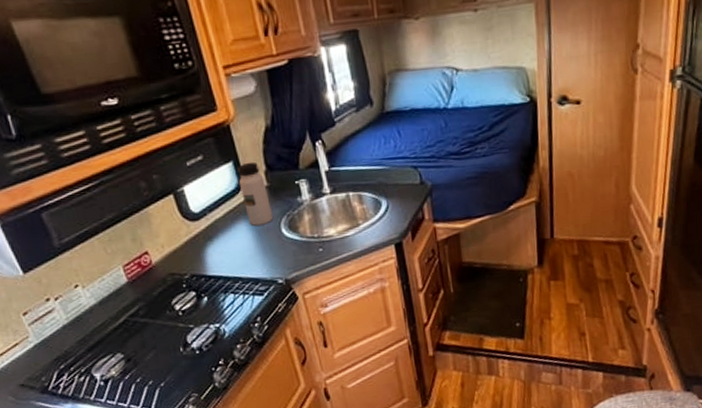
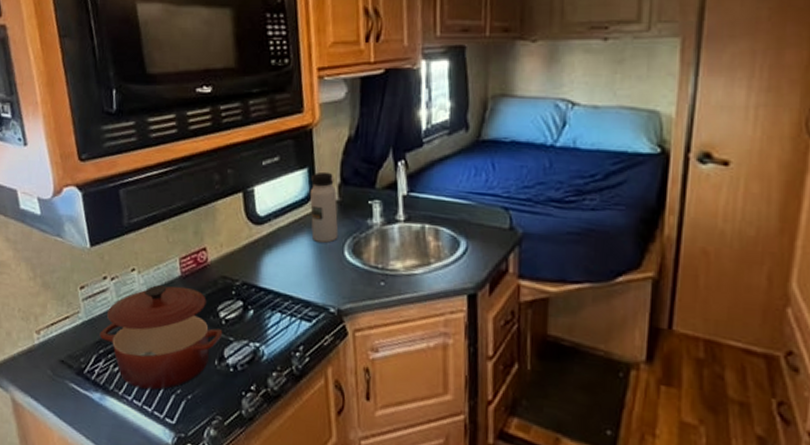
saucepan: none [56,290,183,390] -> present [99,284,223,390]

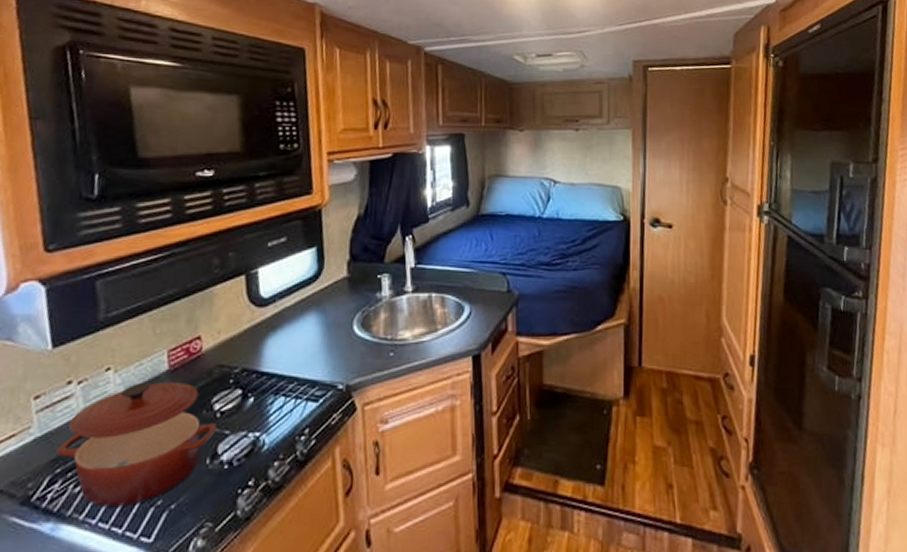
water bottle: present [309,171,339,243] -> none [318,249,348,319]

